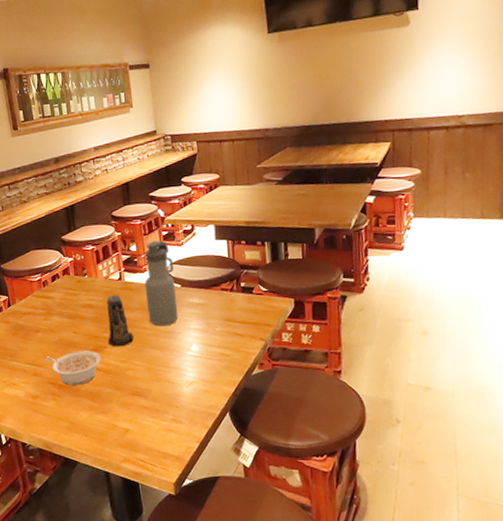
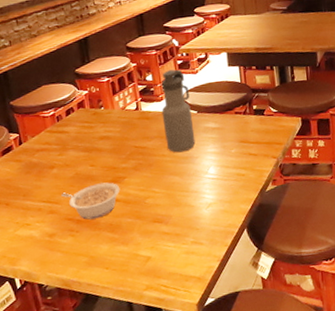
candle: present [107,294,134,347] -> none [124,124,153,177]

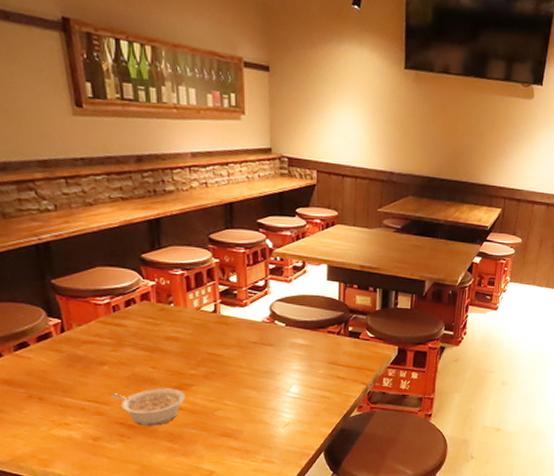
water bottle: present [161,69,196,153] -> none [244,273,280,366]

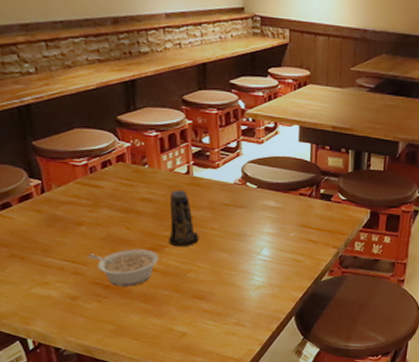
candle: none [196,328,227,385] -> present [169,190,199,247]

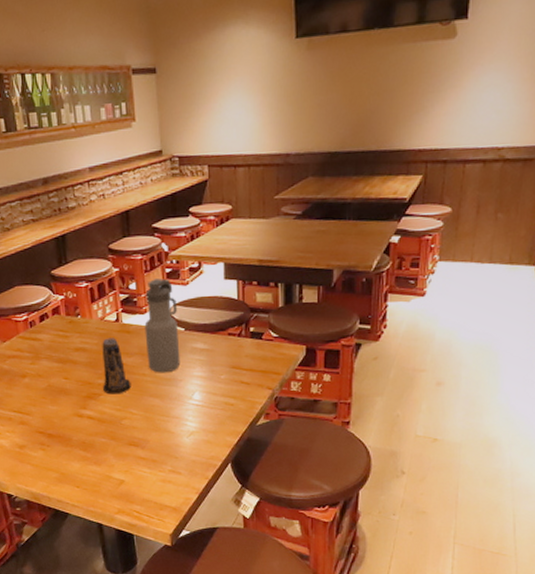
legume: present [89,249,159,286] -> none [32,398,95,435]
water bottle: none [216,135,251,228] -> present [144,278,181,373]

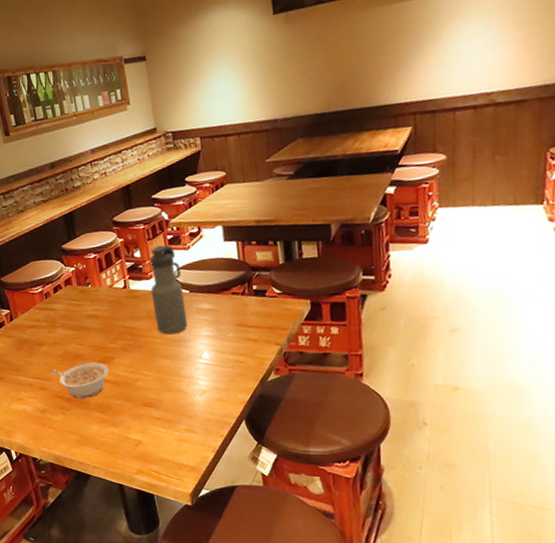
legume: none [32,398,95,435] -> present [51,362,109,399]
candle: present [102,338,131,394] -> none [112,303,142,358]

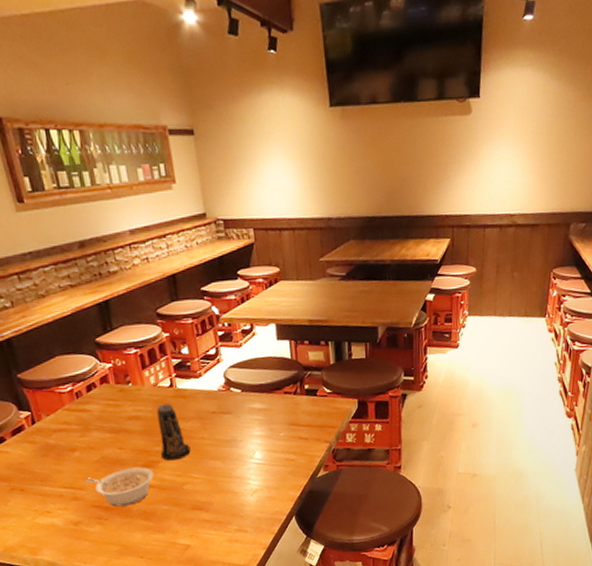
candle: none [112,303,142,358] -> present [156,403,191,461]
water bottle: present [150,245,188,335] -> none [199,341,240,436]

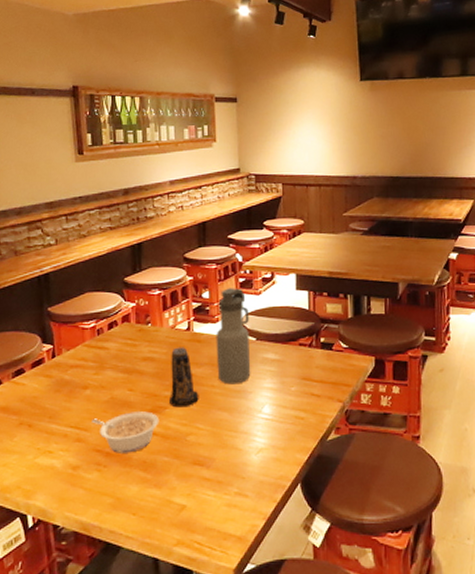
water bottle: none [199,341,240,436] -> present [216,288,251,385]

